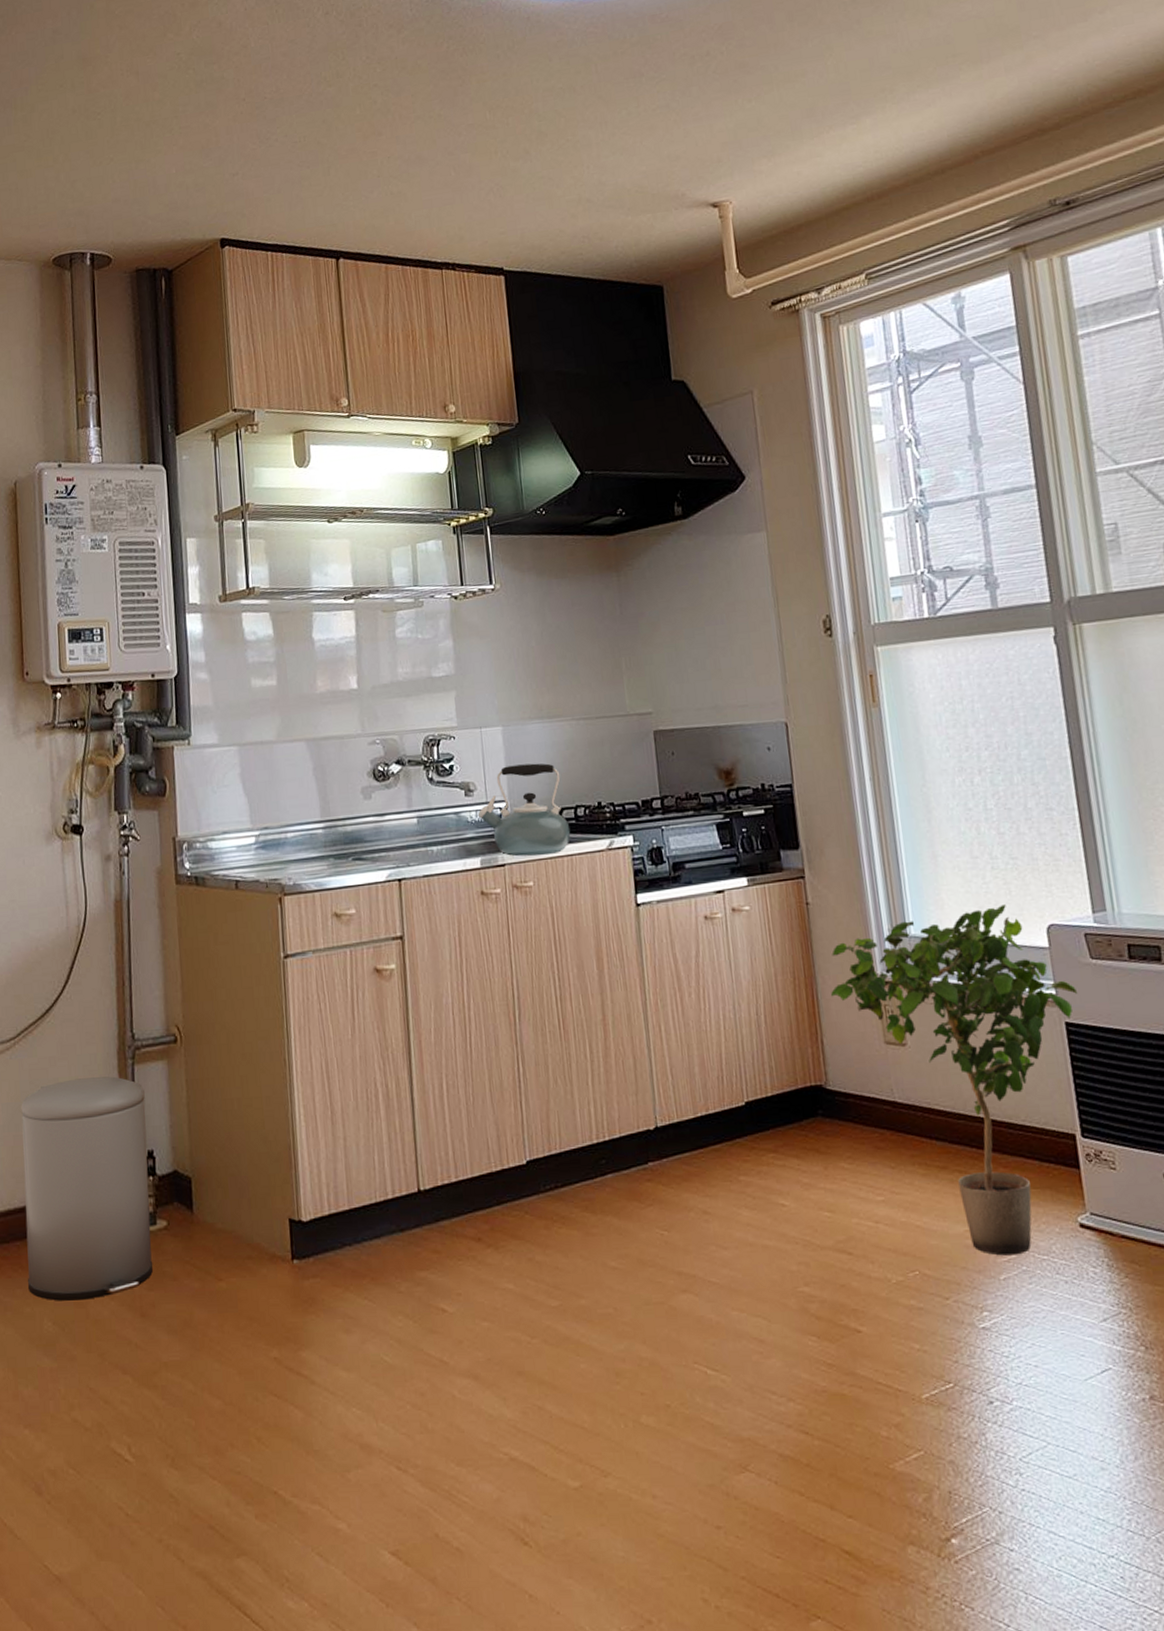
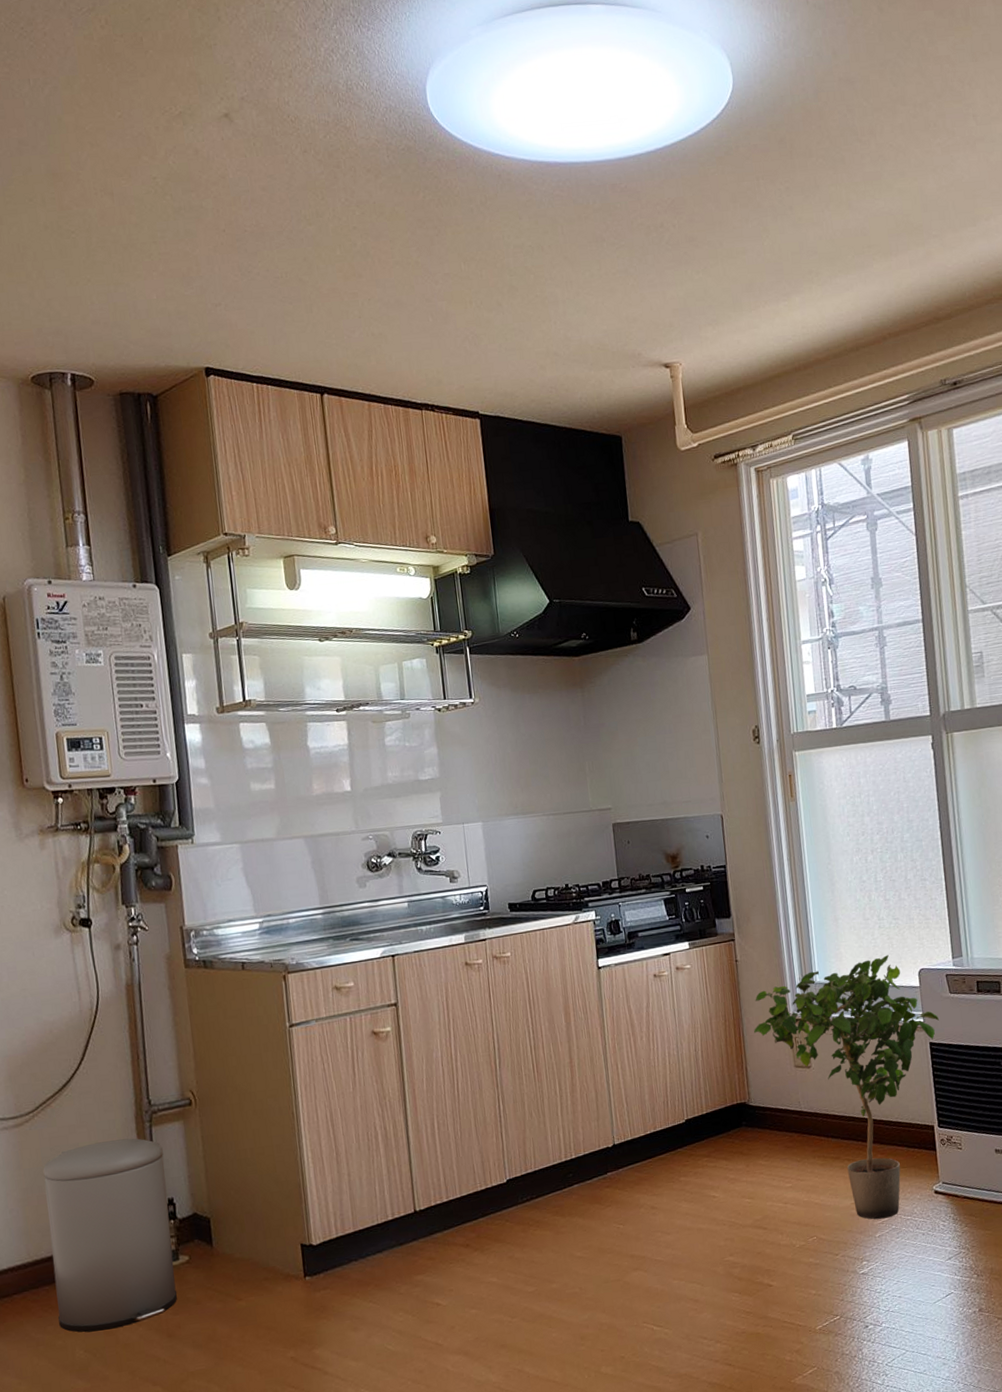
kettle: present [477,763,571,857] -> none [461,852,543,932]

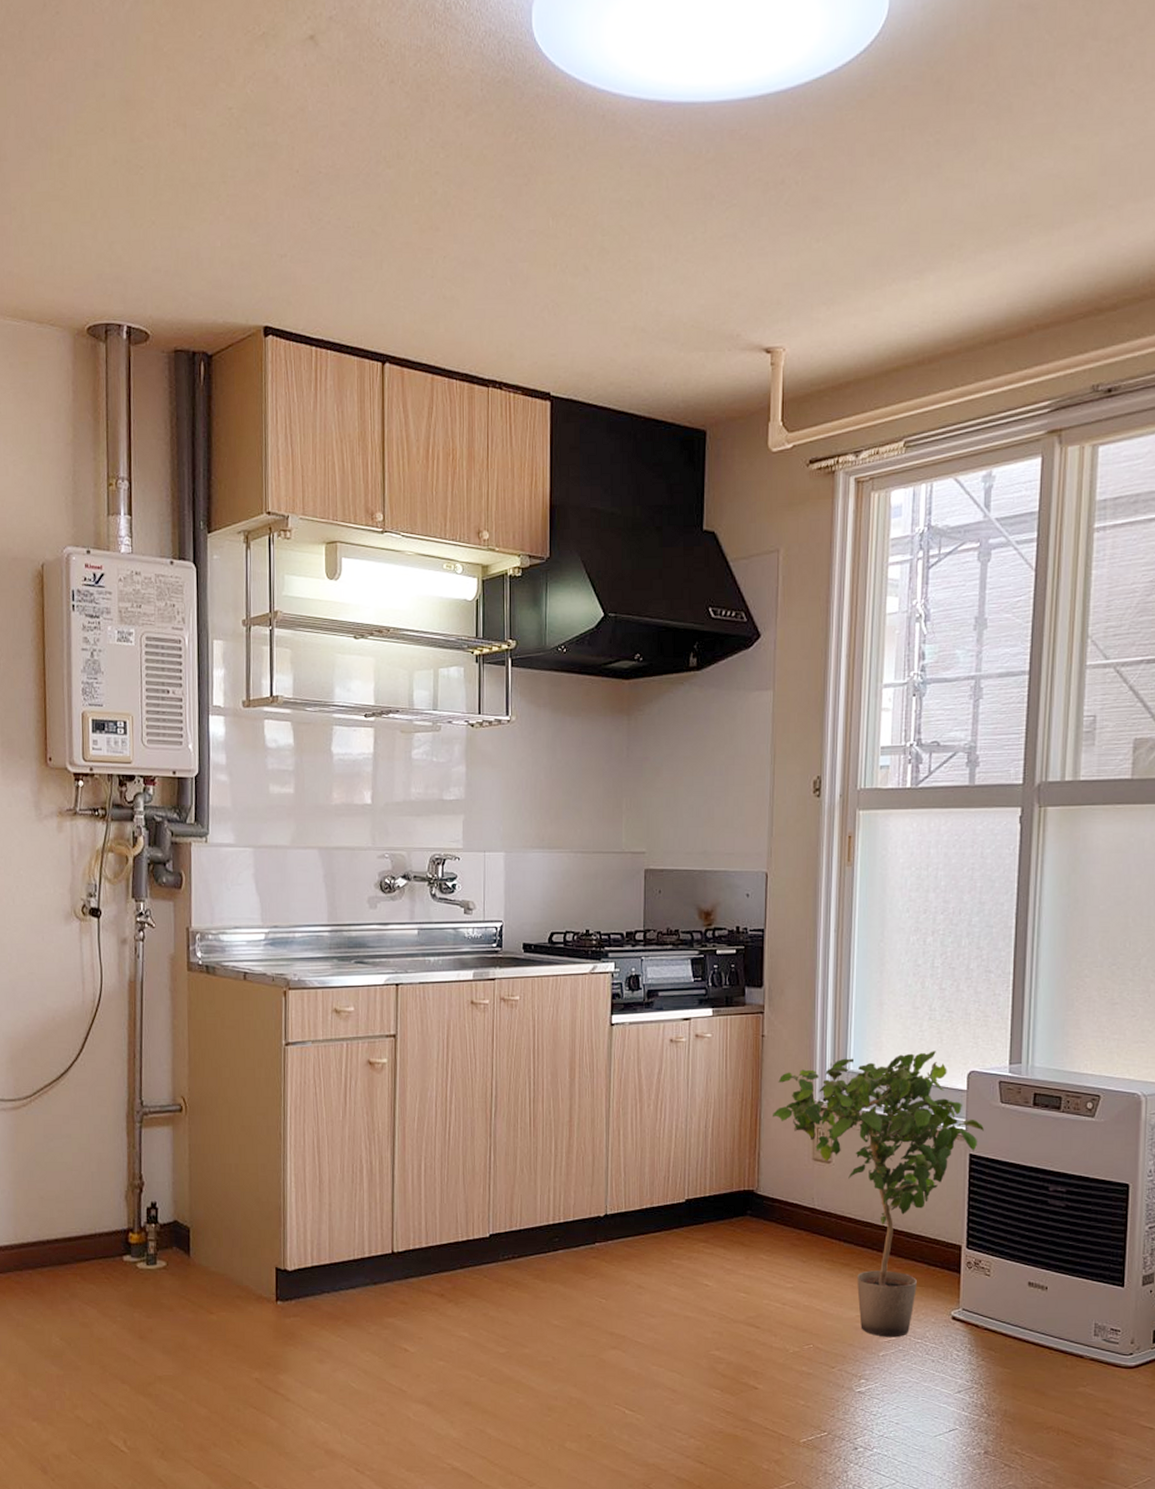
pedal bin: present [43,1138,178,1332] -> none [35,1136,152,1322]

